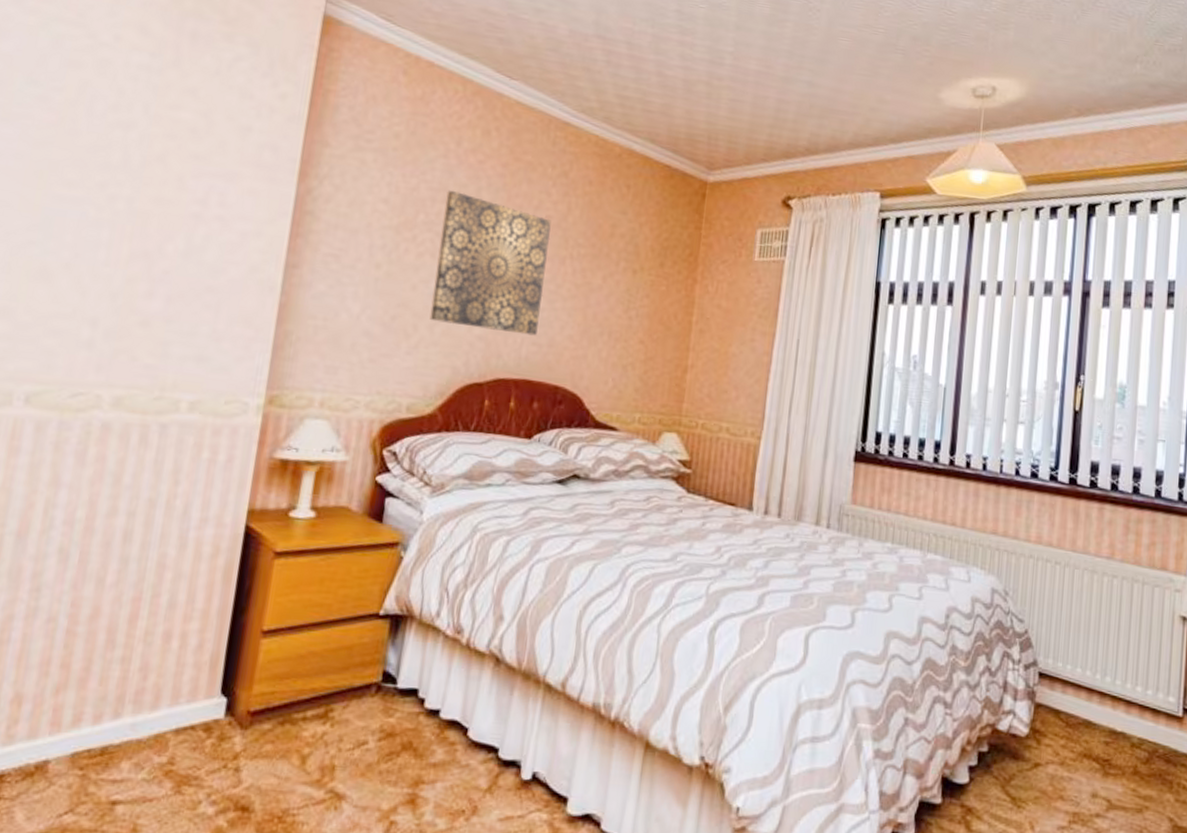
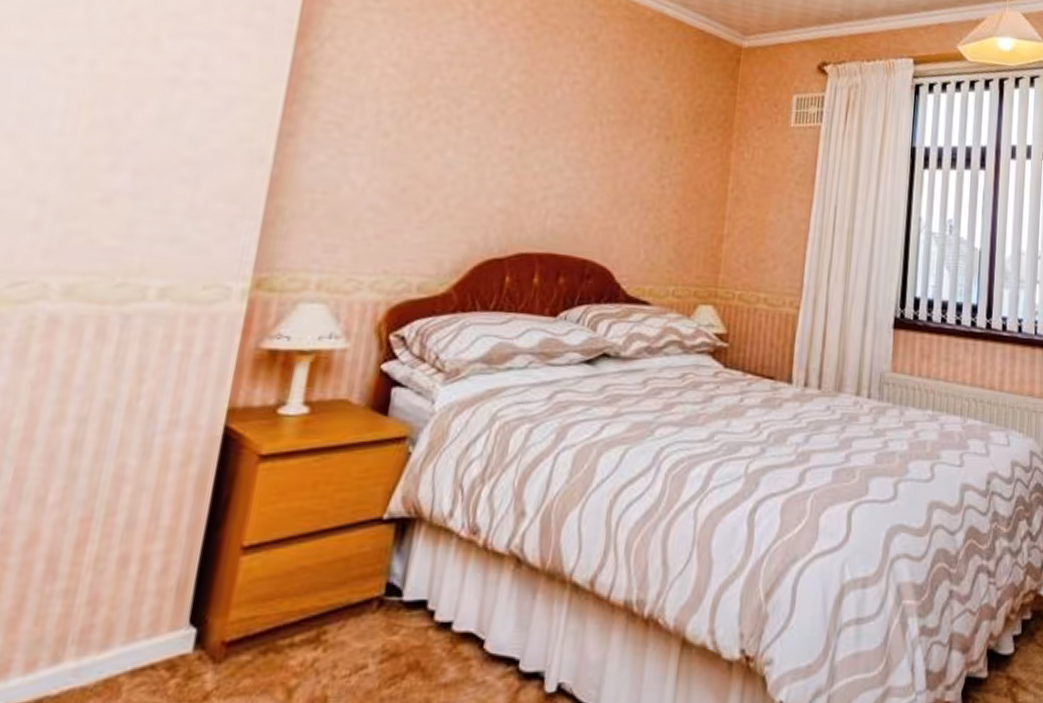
wall art: present [429,190,551,336] -> none [444,53,579,207]

